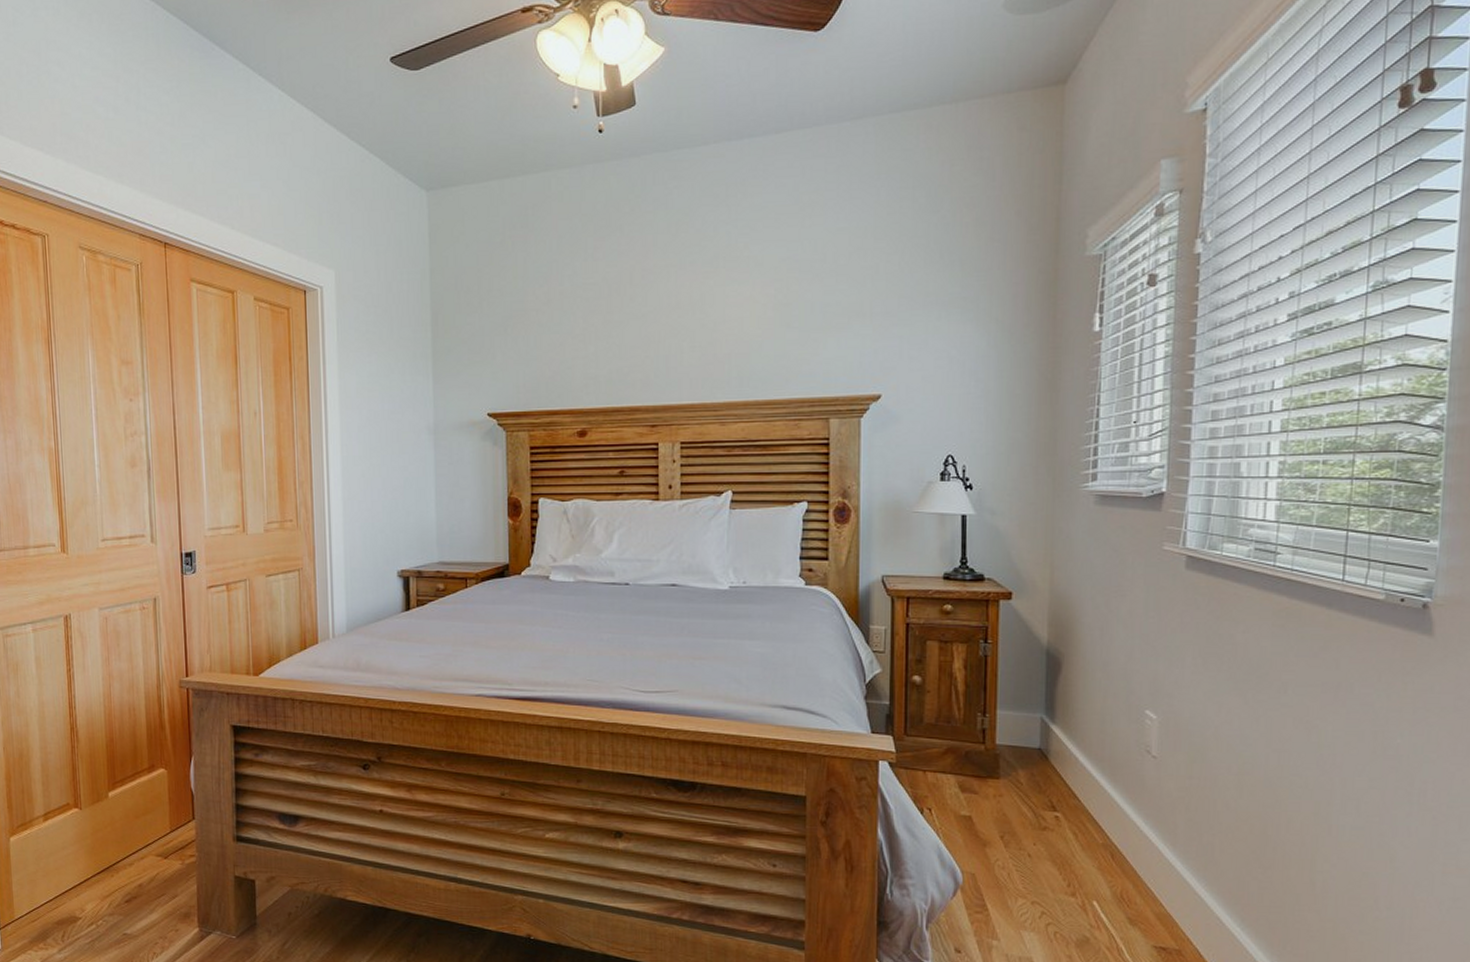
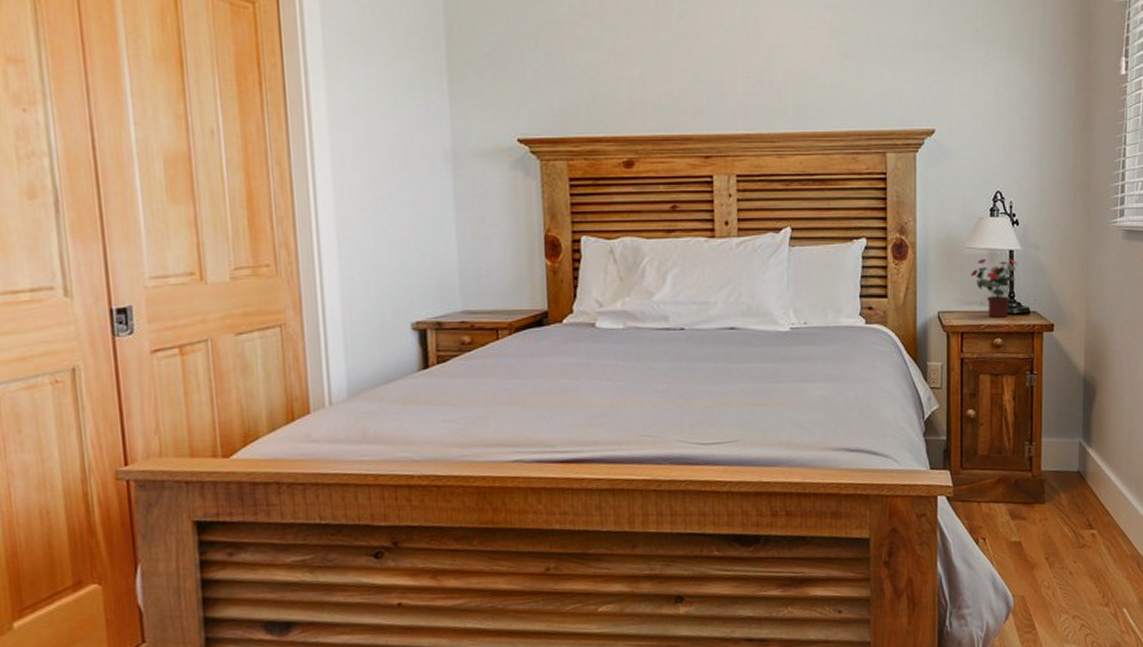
potted flower: none [918,523,971,585] -> present [971,258,1018,319]

